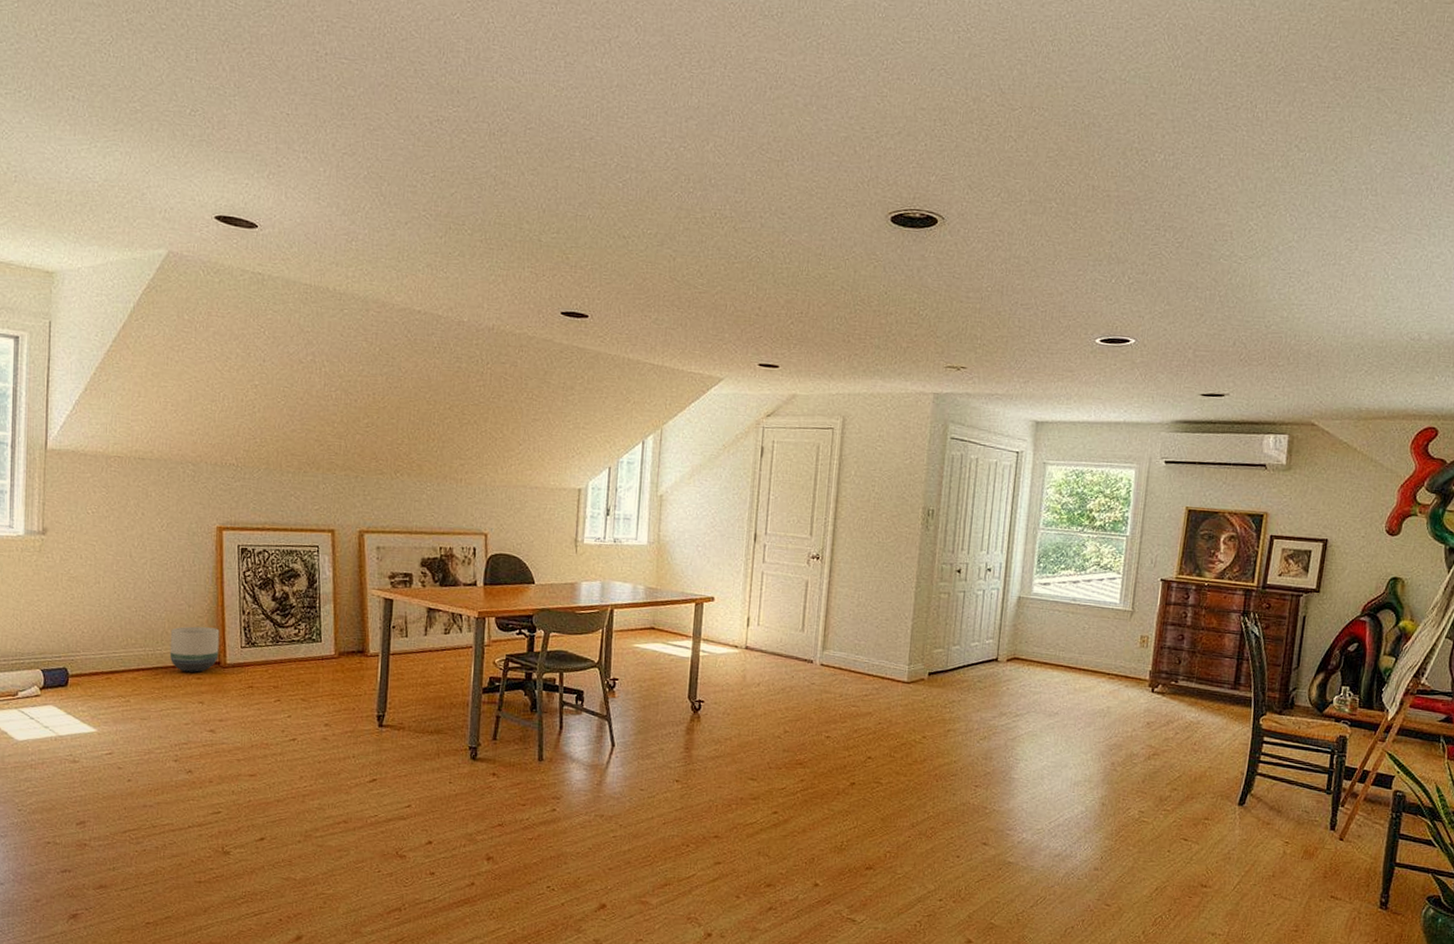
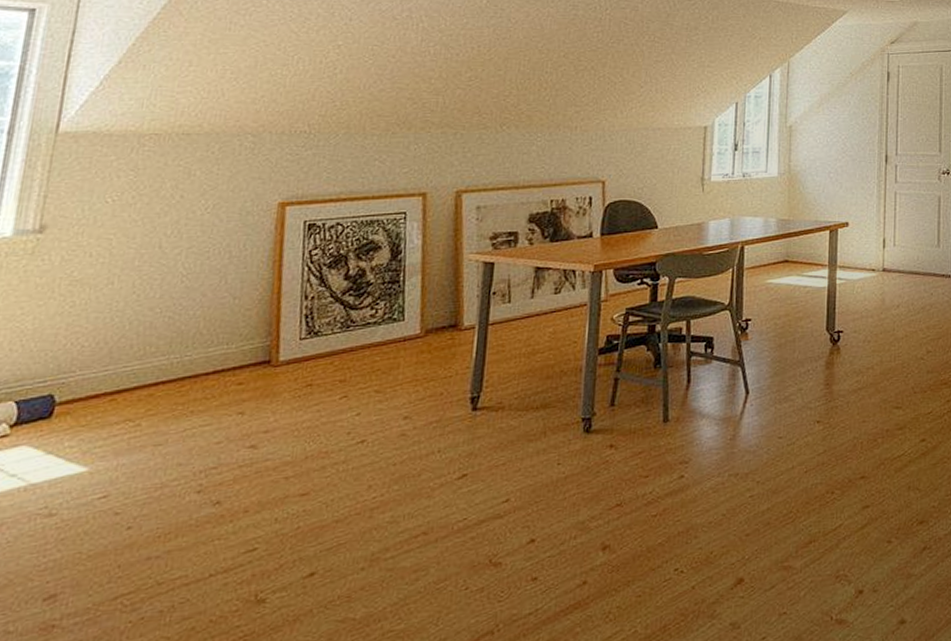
planter: present [169,626,220,672] -> none [202,320,273,378]

